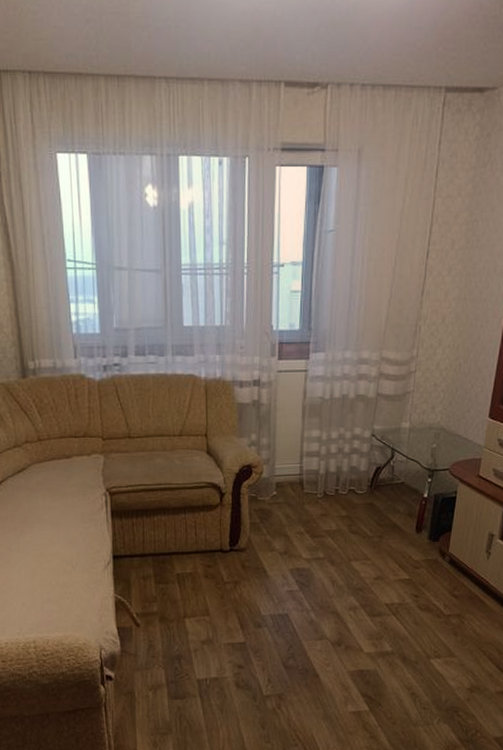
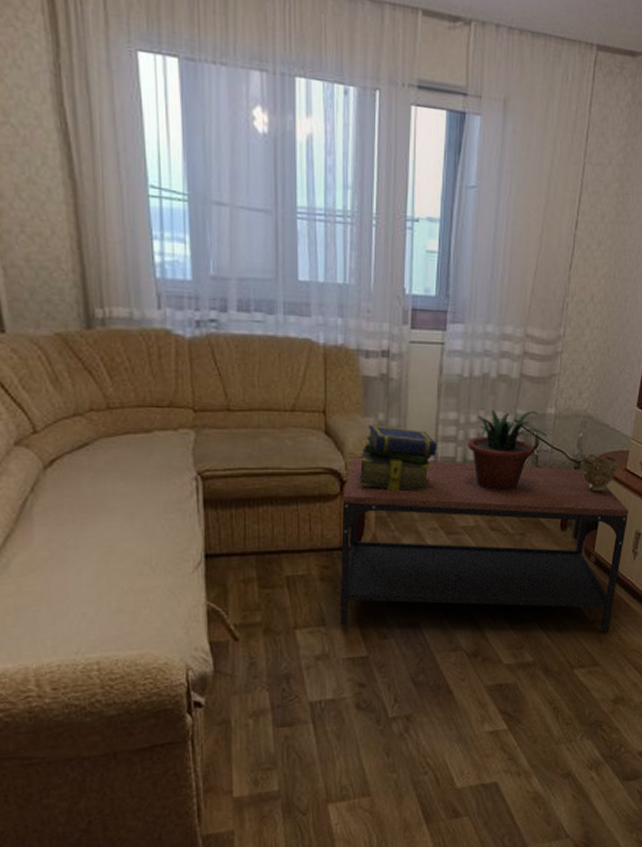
coffee table: none [221,472,481,626] -> present [340,457,628,633]
stack of books: none [235,444,302,501] -> present [359,424,437,492]
potted plant: none [329,426,403,499] -> present [468,410,547,492]
decorative bowl: none [434,462,472,498] -> present [580,453,619,493]

